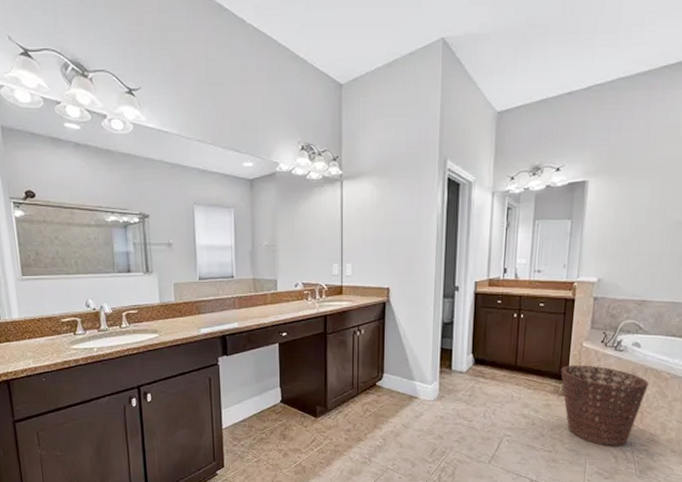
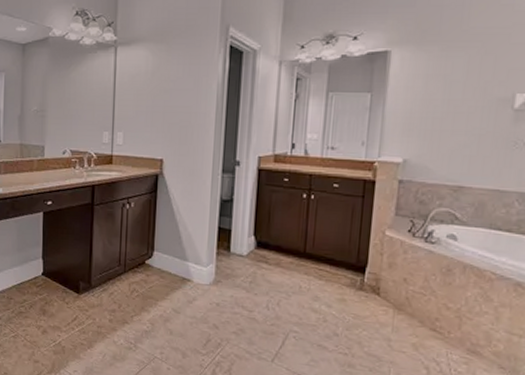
basket: present [560,365,649,447] -> none [358,255,468,357]

